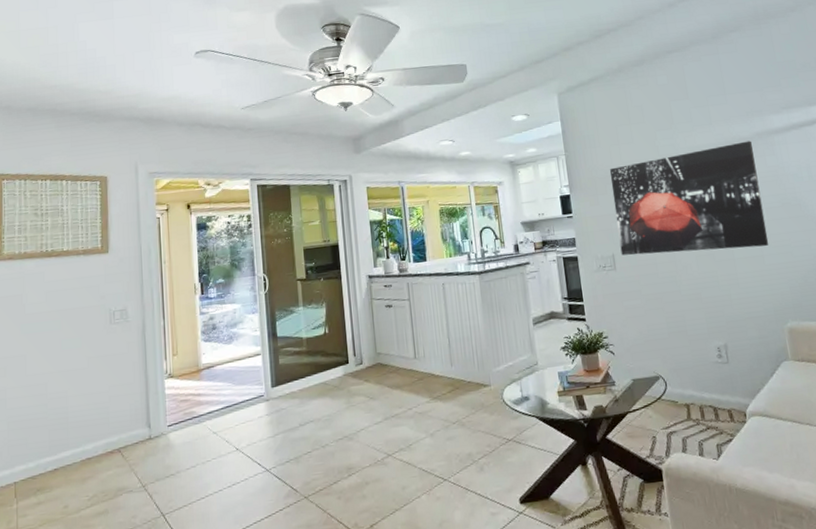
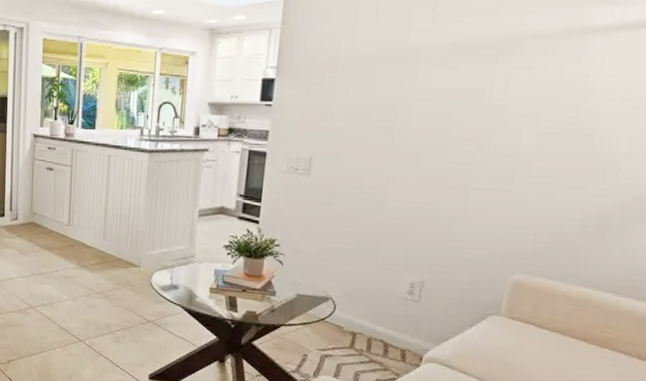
wall art: present [609,141,769,256] -> none [321,39,550,179]

